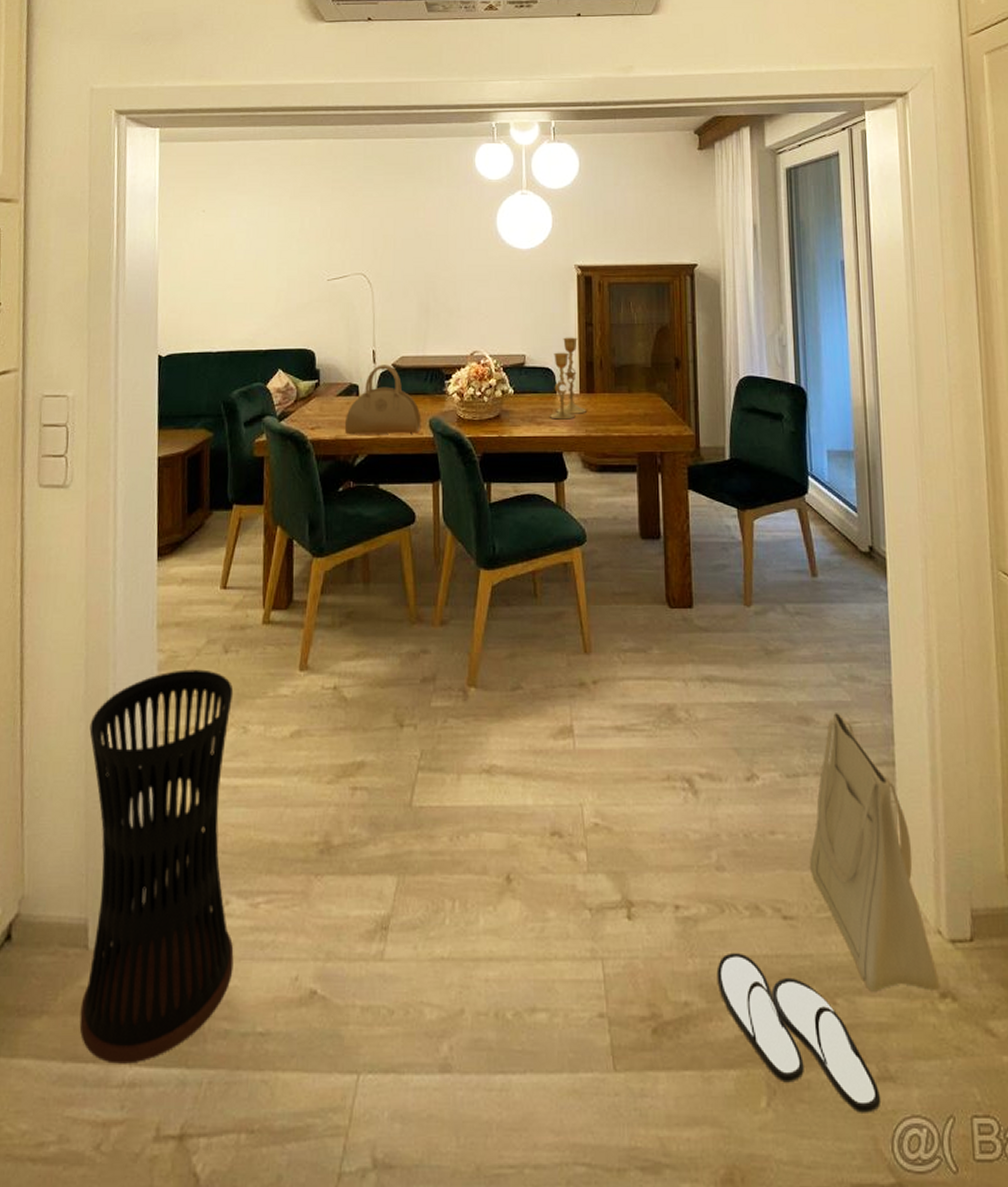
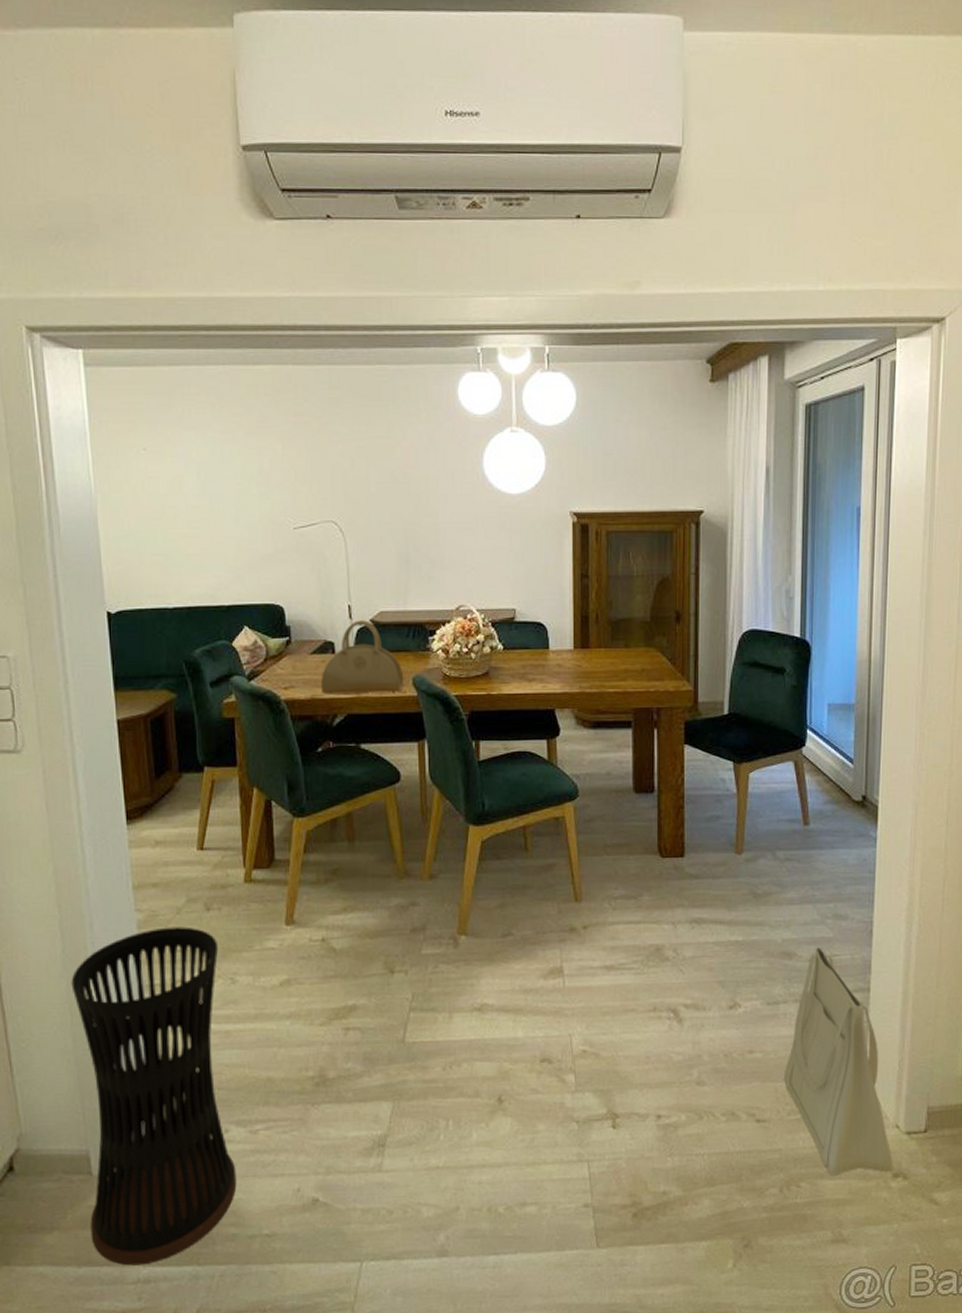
candlestick: present [550,337,587,420] -> none [542,590,581,676]
slippers: present [716,952,881,1113] -> none [693,1150,834,1268]

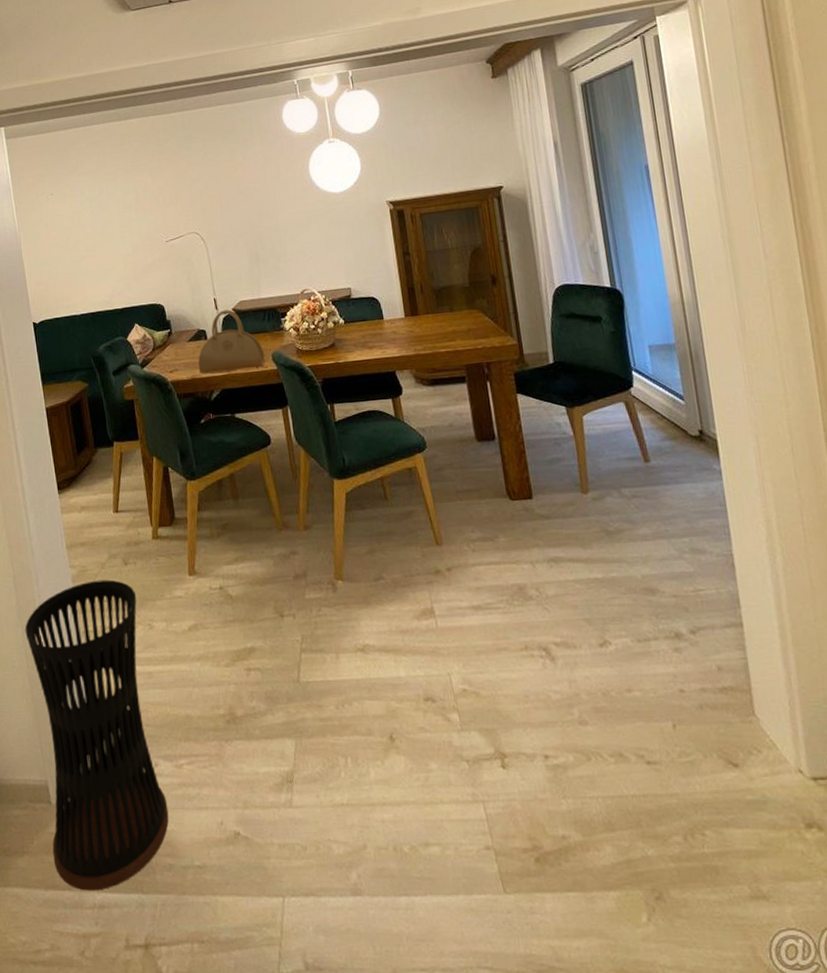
shopping bag: present [783,948,893,1176] -> none [667,583,804,824]

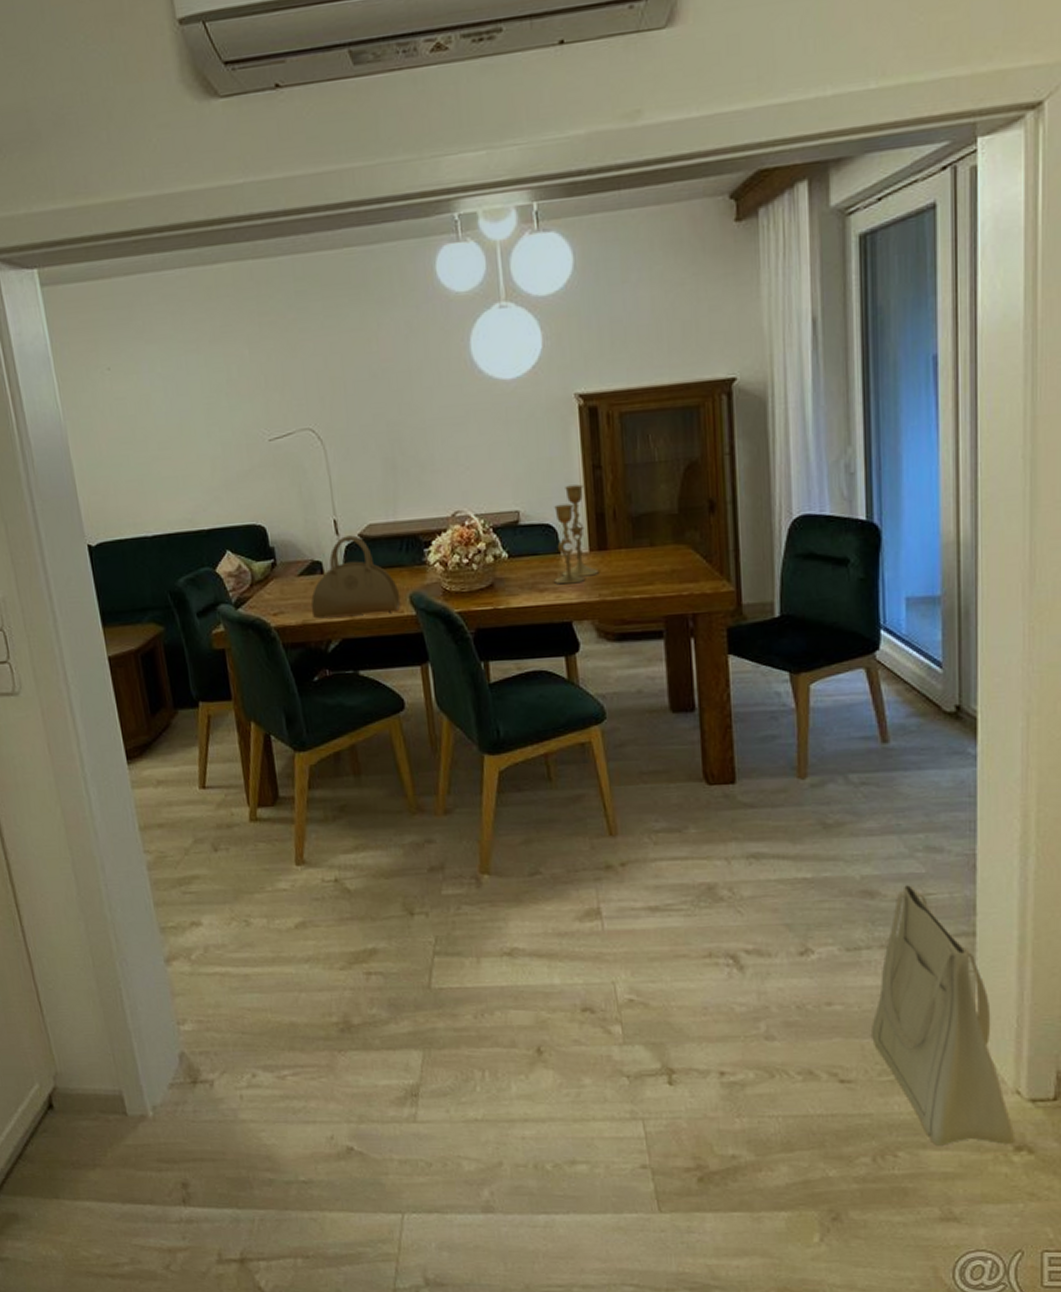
umbrella stand: present [25,579,169,891] -> none [89,868,269,1205]
candlestick: none [376,267,413,343] -> present [554,484,599,585]
shopping bag: none [667,583,804,824] -> present [870,885,1014,1146]

